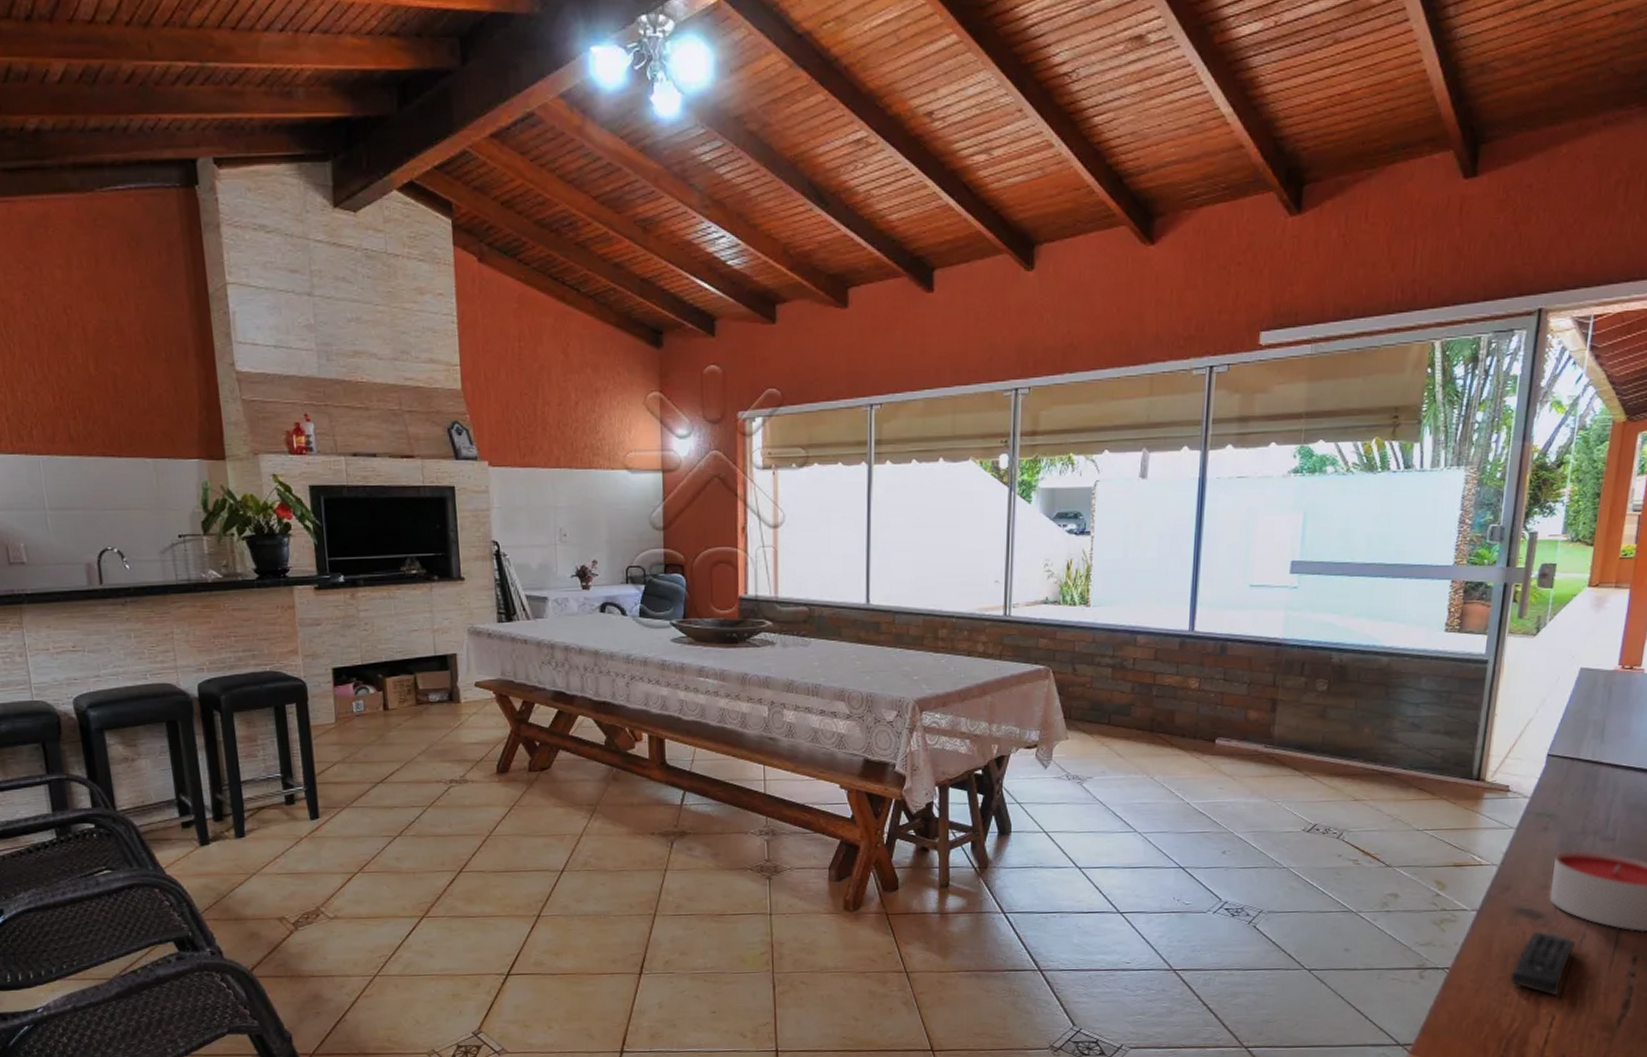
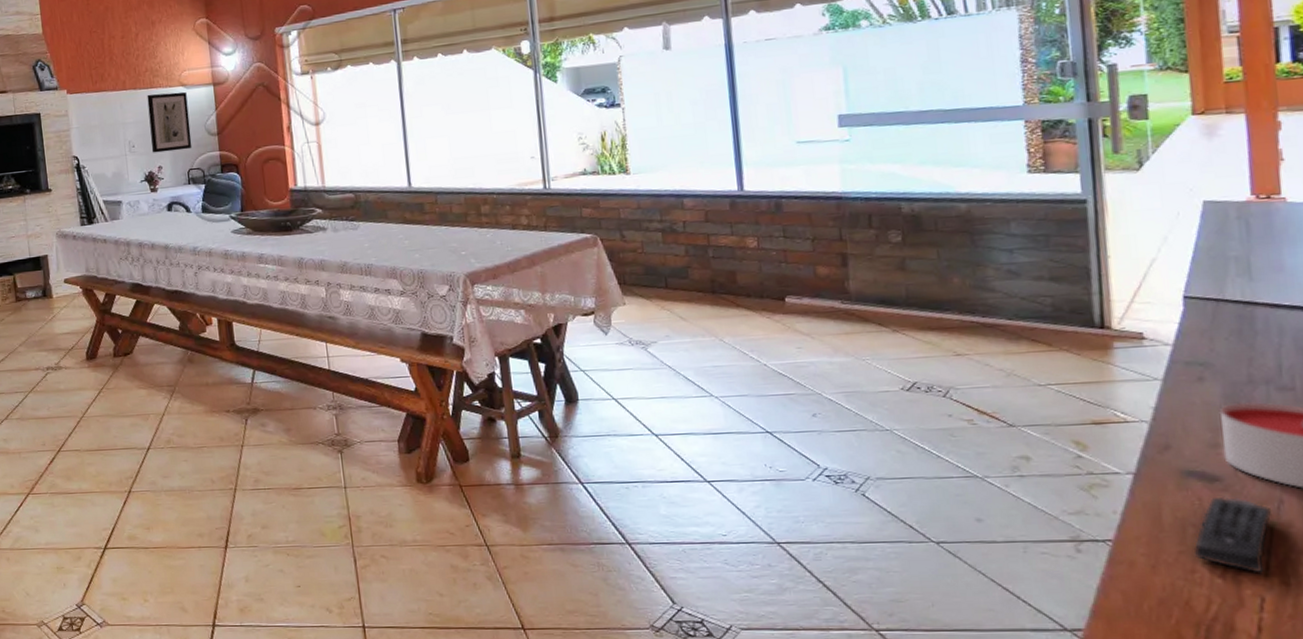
wall art: none [584,475,634,545] -> present [147,91,193,153]

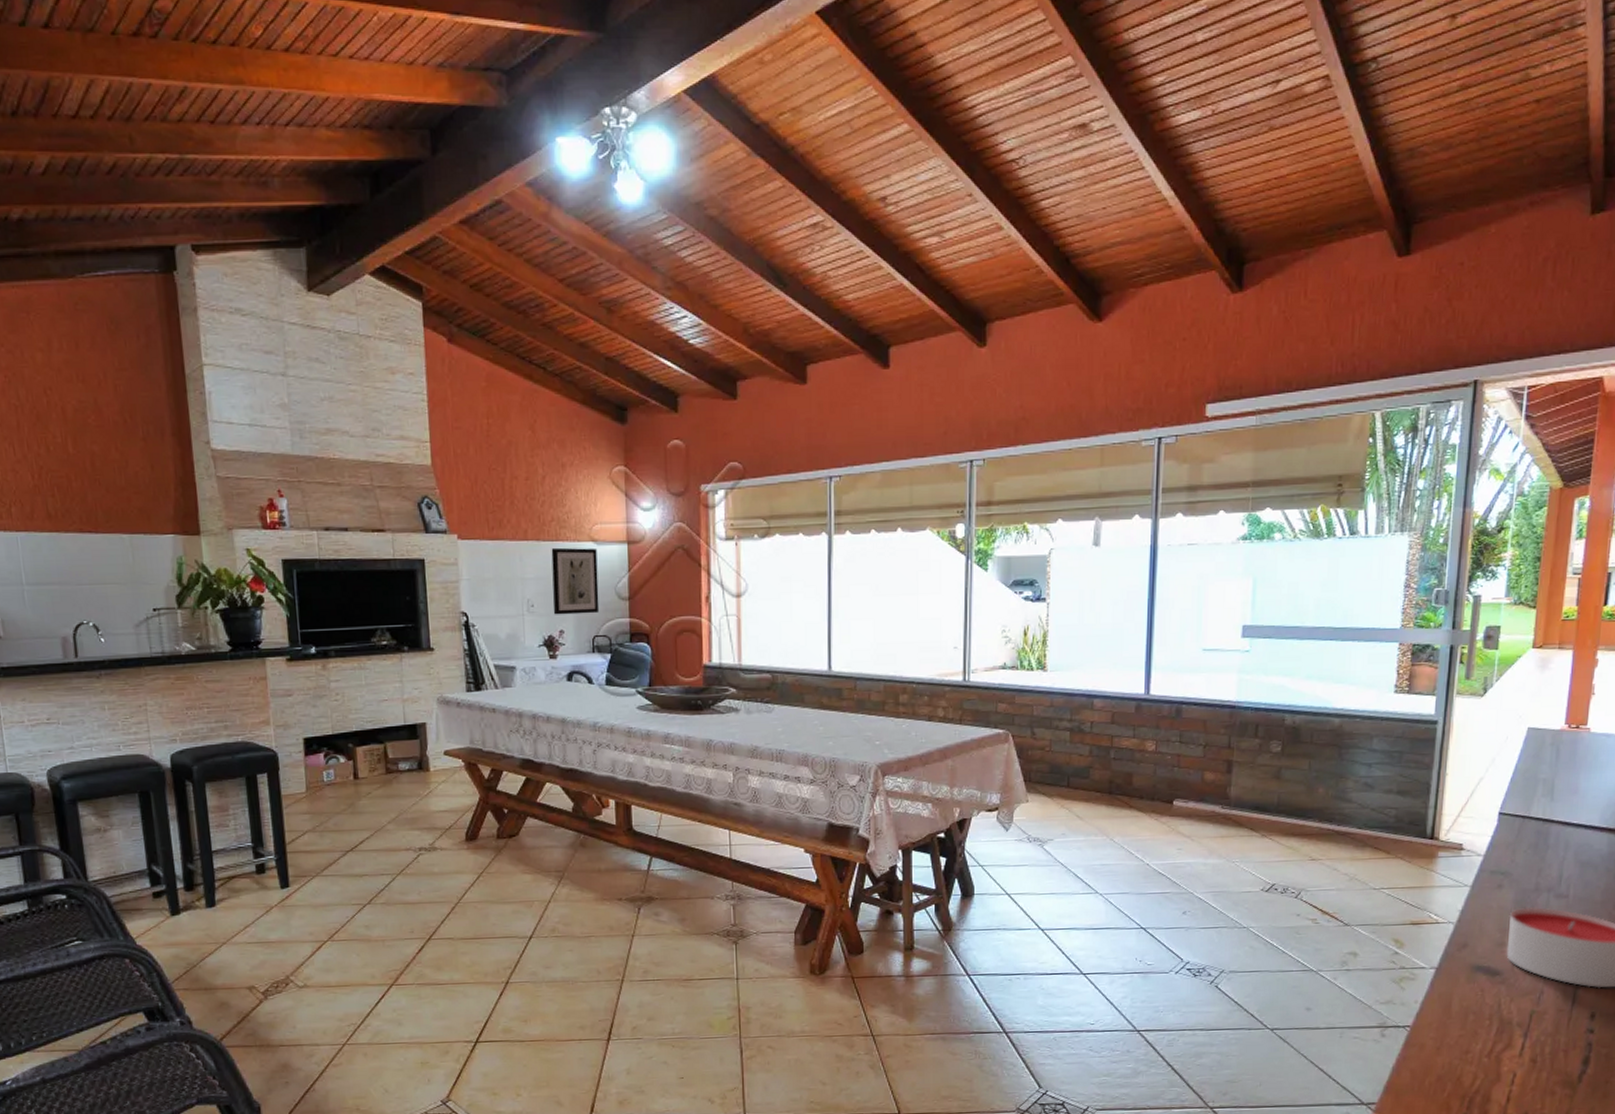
remote control: present [1193,496,1273,574] -> none [1470,988,1534,1053]

